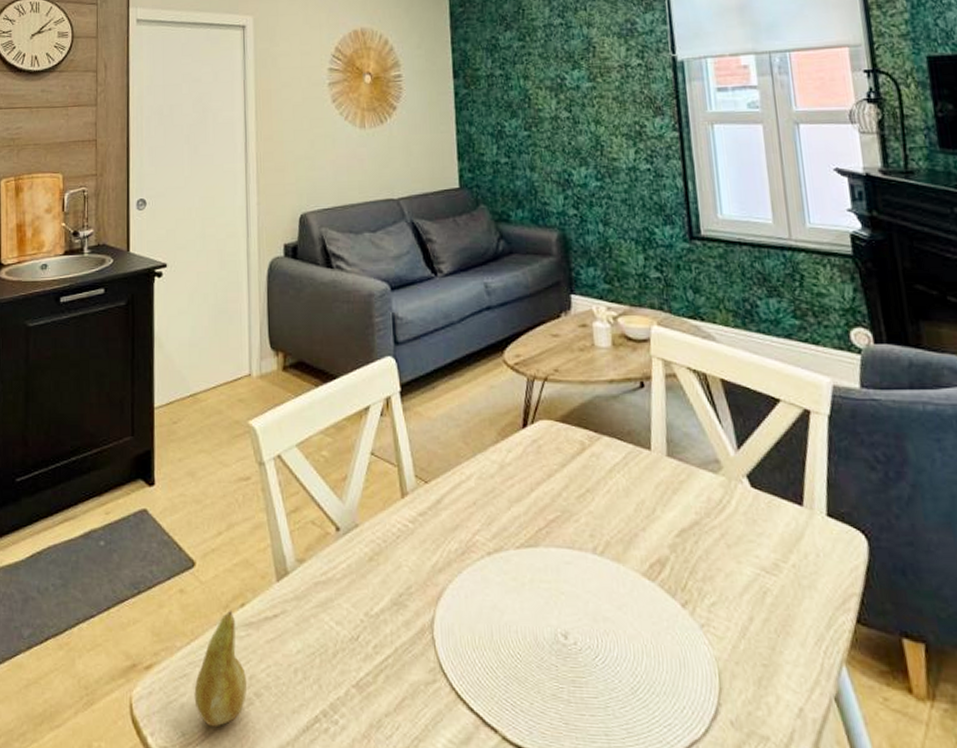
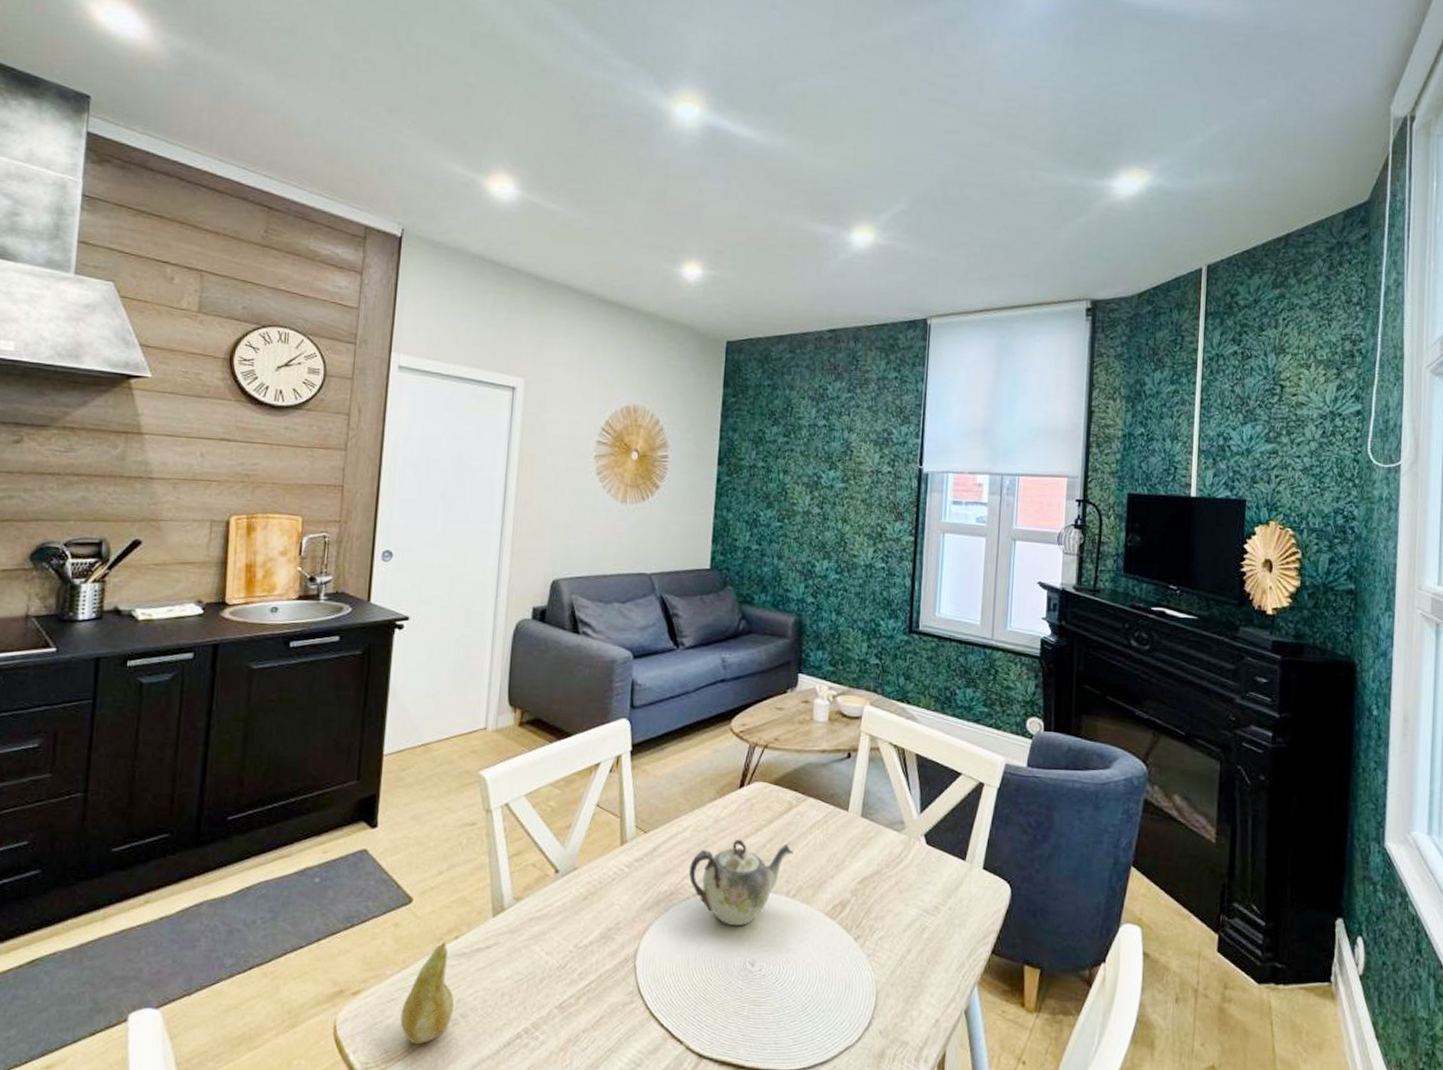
teapot: none [478,488,594,591] -> present [688,840,794,927]

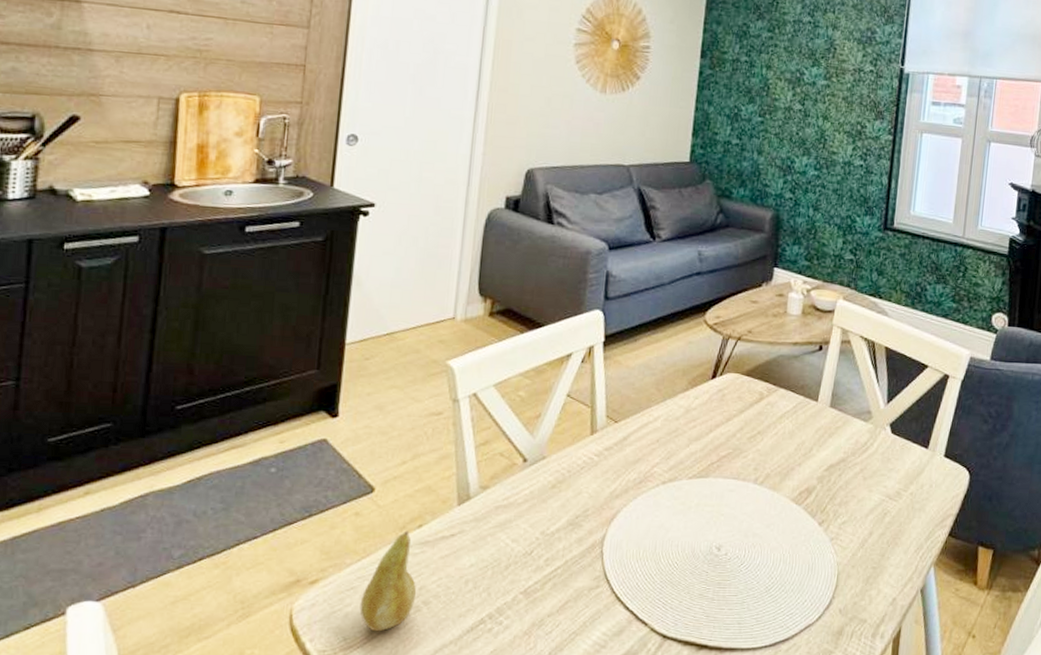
teapot: present [688,840,794,927] -> none [658,429,763,513]

